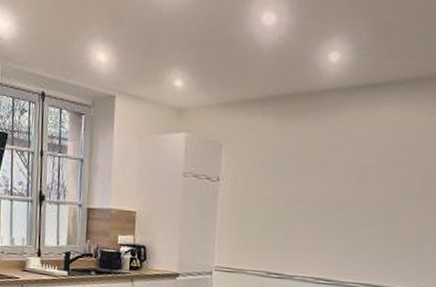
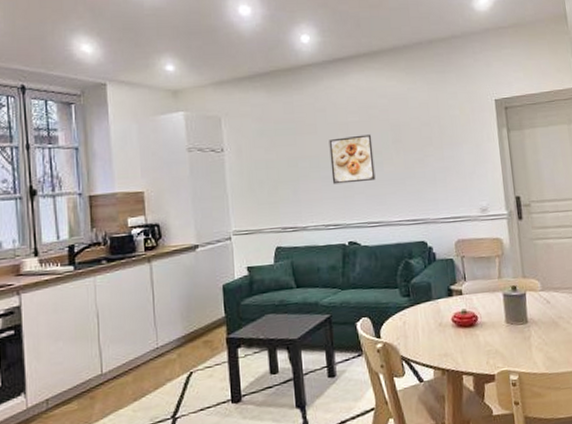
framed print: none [332,181,393,237] -> present [329,134,376,185]

